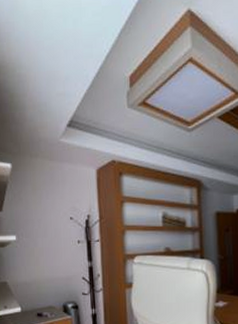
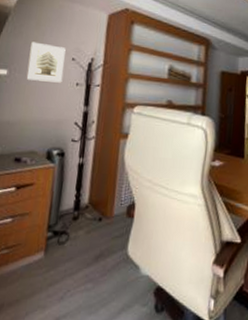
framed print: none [31,206,65,243] -> present [26,41,66,83]

